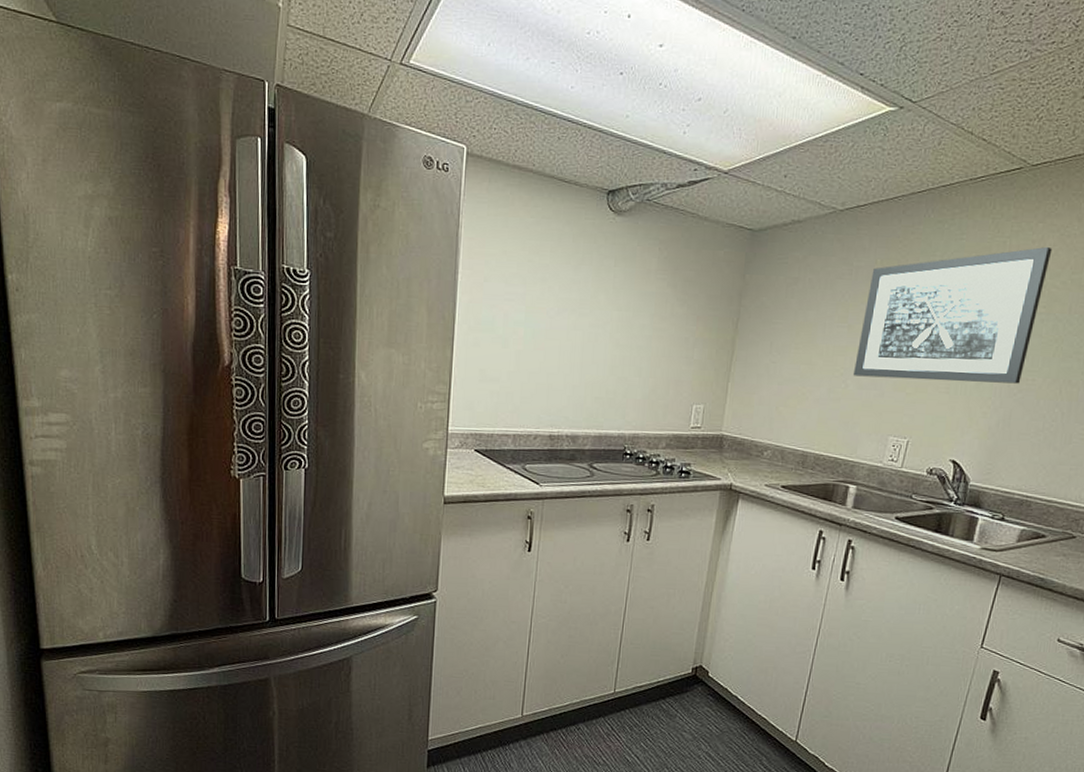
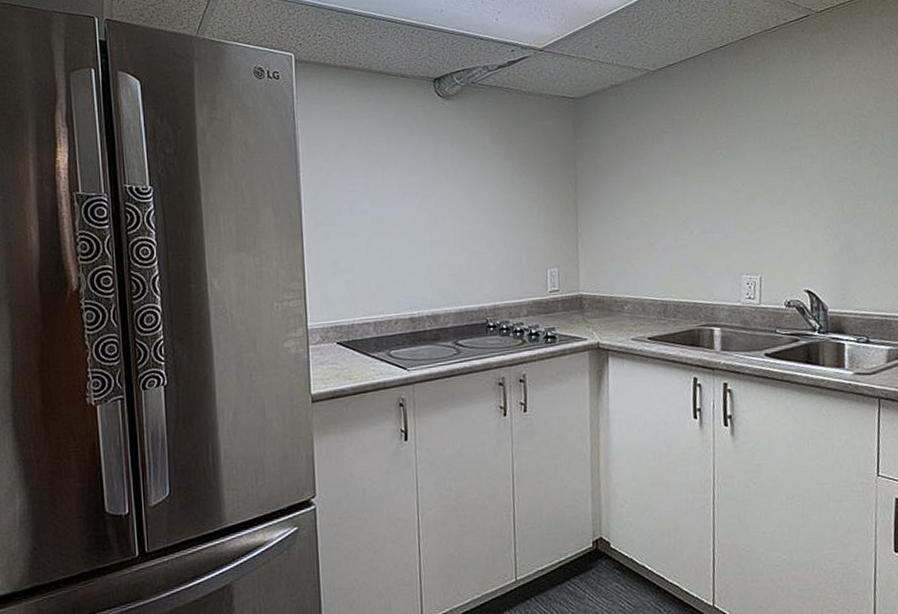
wall art: present [852,246,1053,384] -> none [693,81,853,222]

